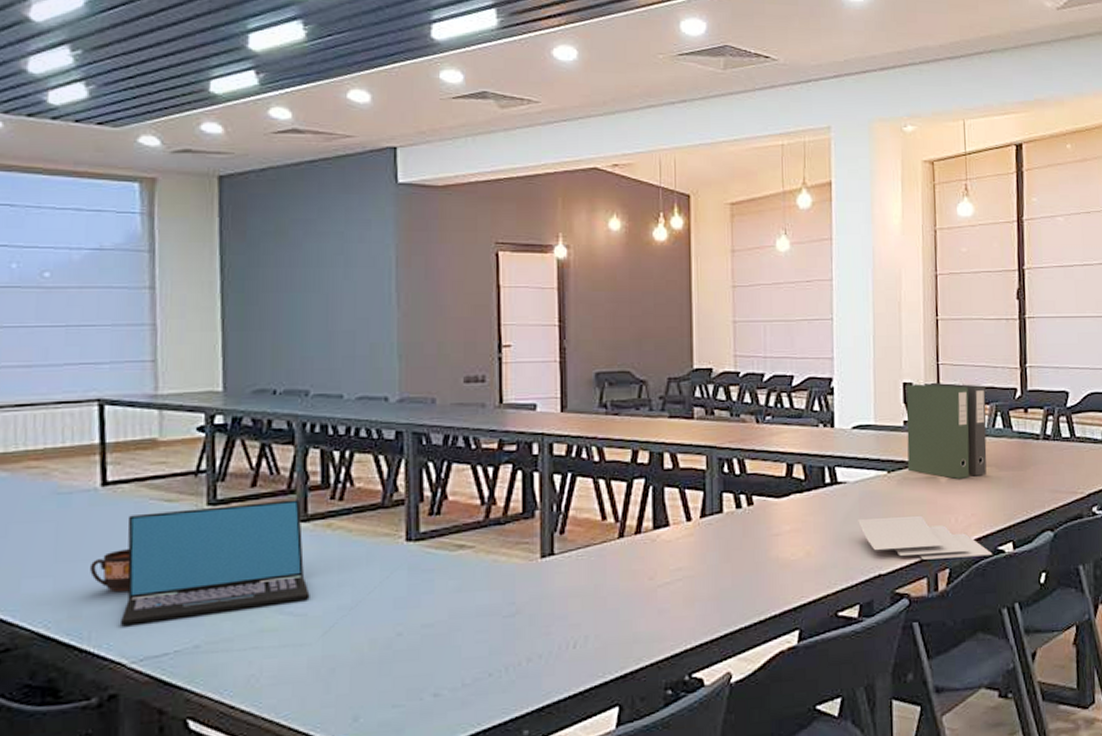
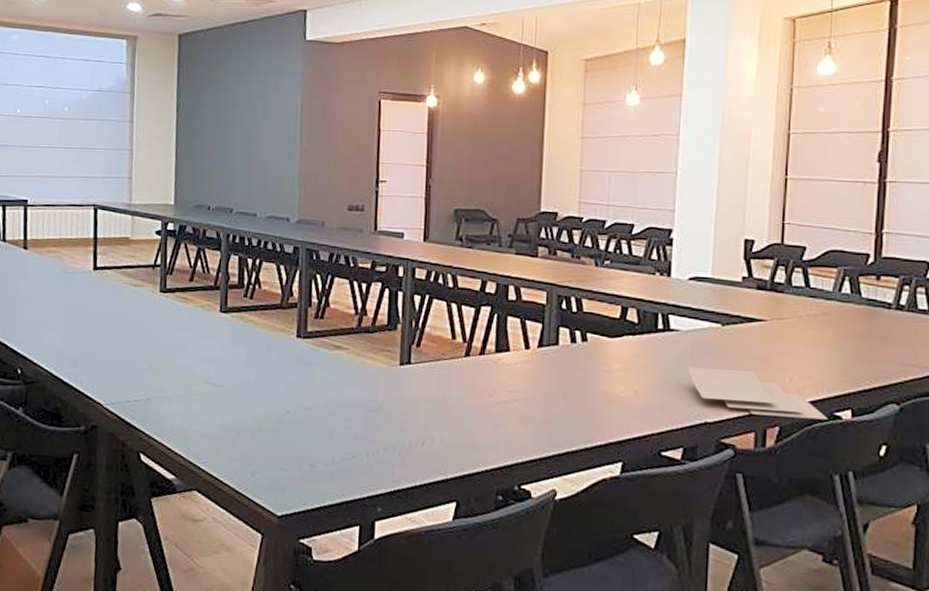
cup: present [90,549,131,591] -> none [84,319,109,350]
laptop: present [121,499,310,627] -> none [101,293,226,377]
binder: present [906,382,987,480] -> none [743,241,834,341]

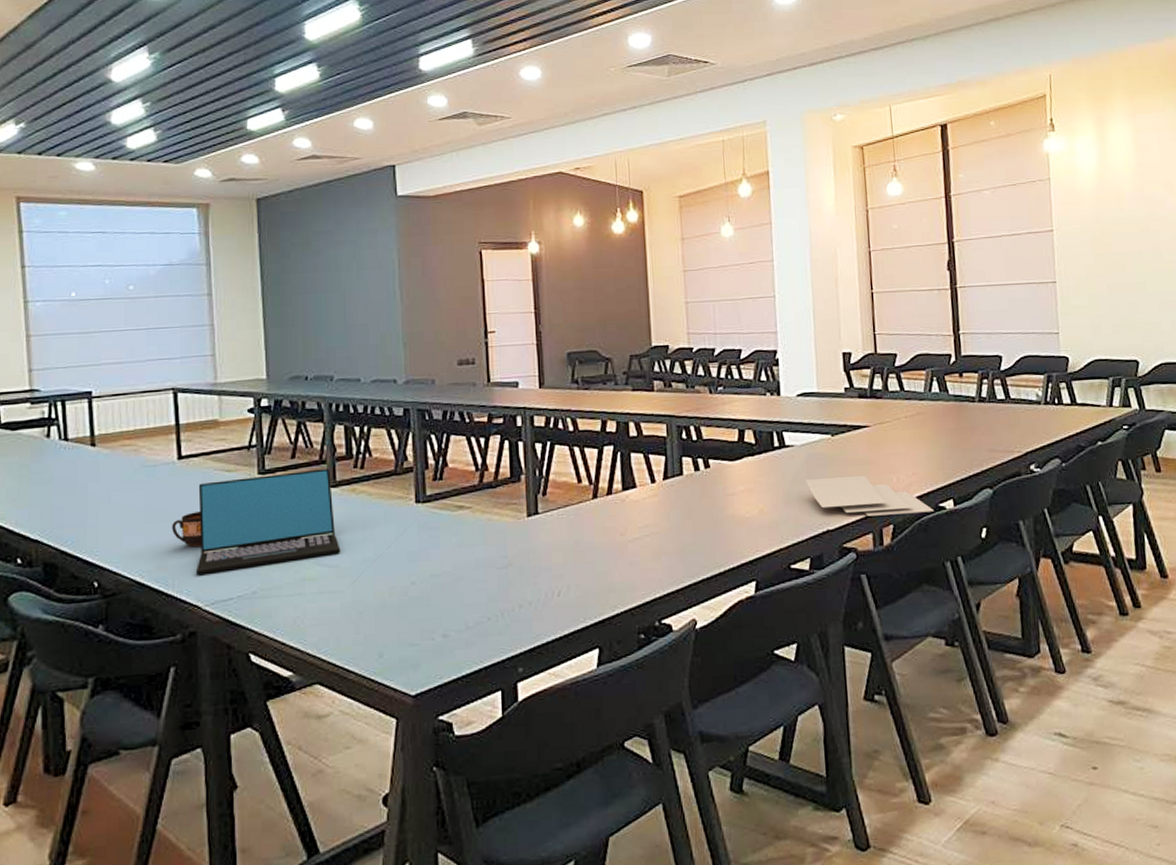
cup: none [84,319,109,350] -> present [172,512,202,546]
laptop: none [101,293,226,377] -> present [197,468,341,576]

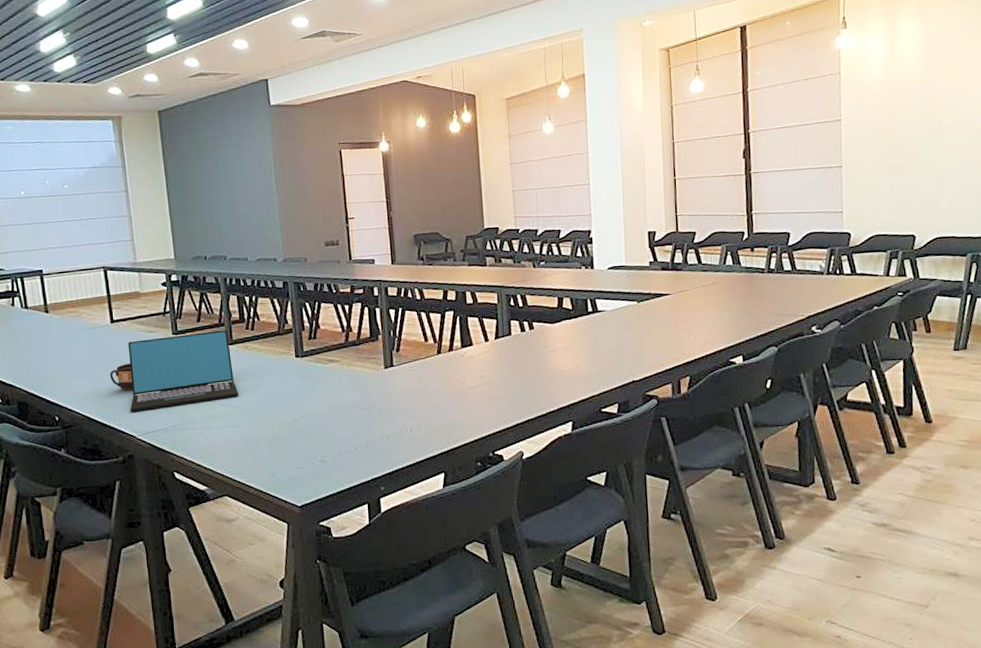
papers: present [806,475,935,517] -> none [615,335,726,370]

